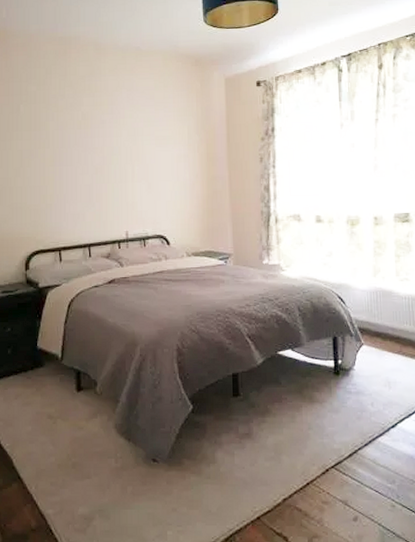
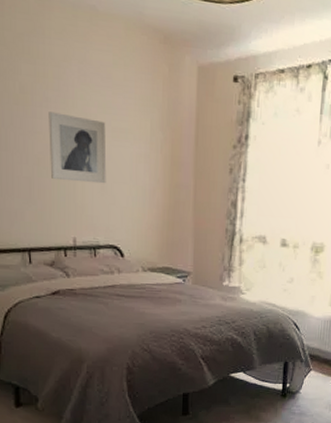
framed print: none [104,131,152,184] -> present [48,112,107,184]

